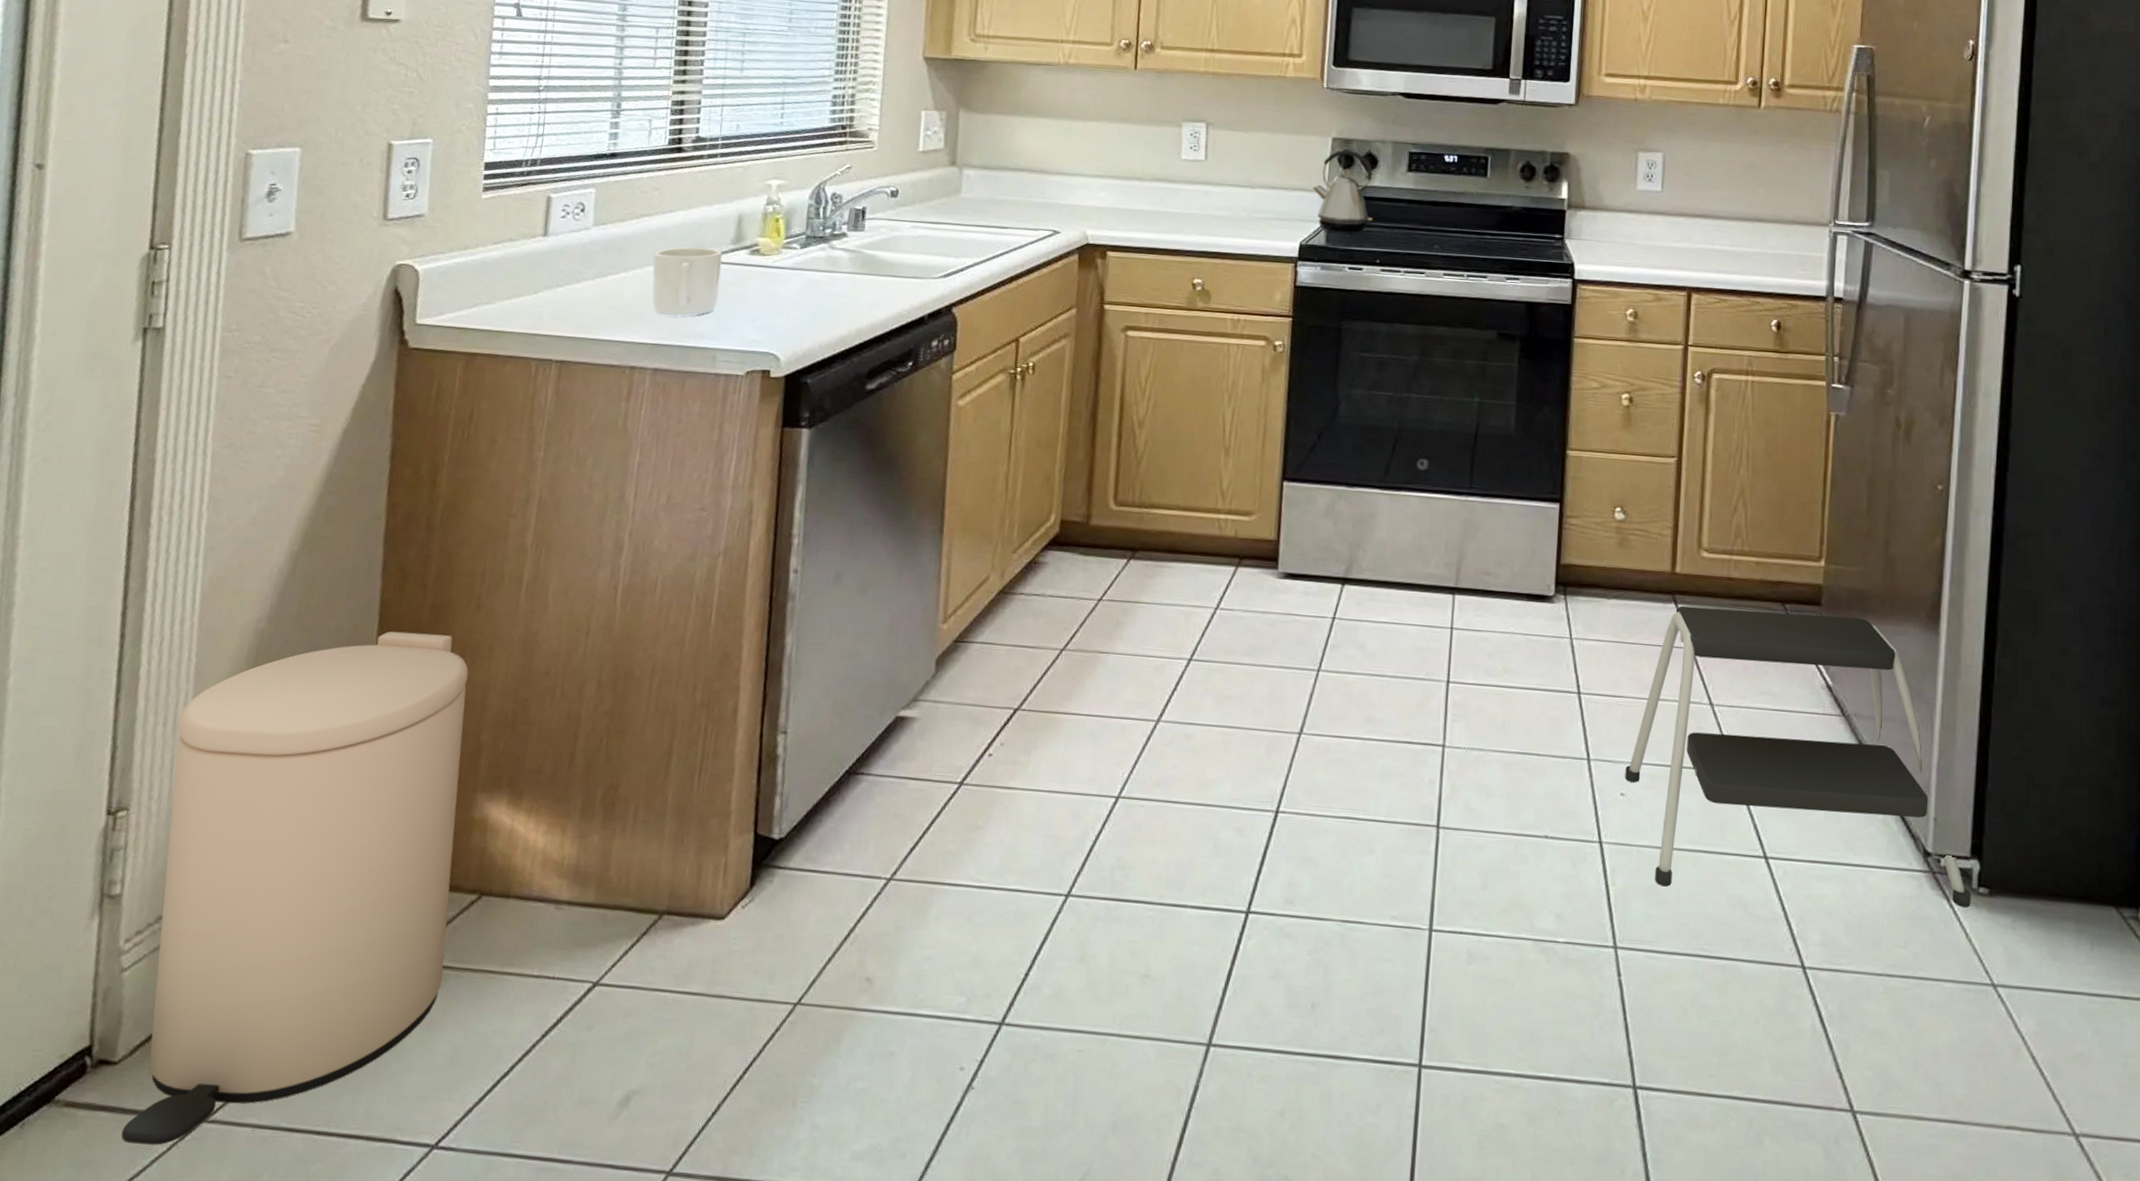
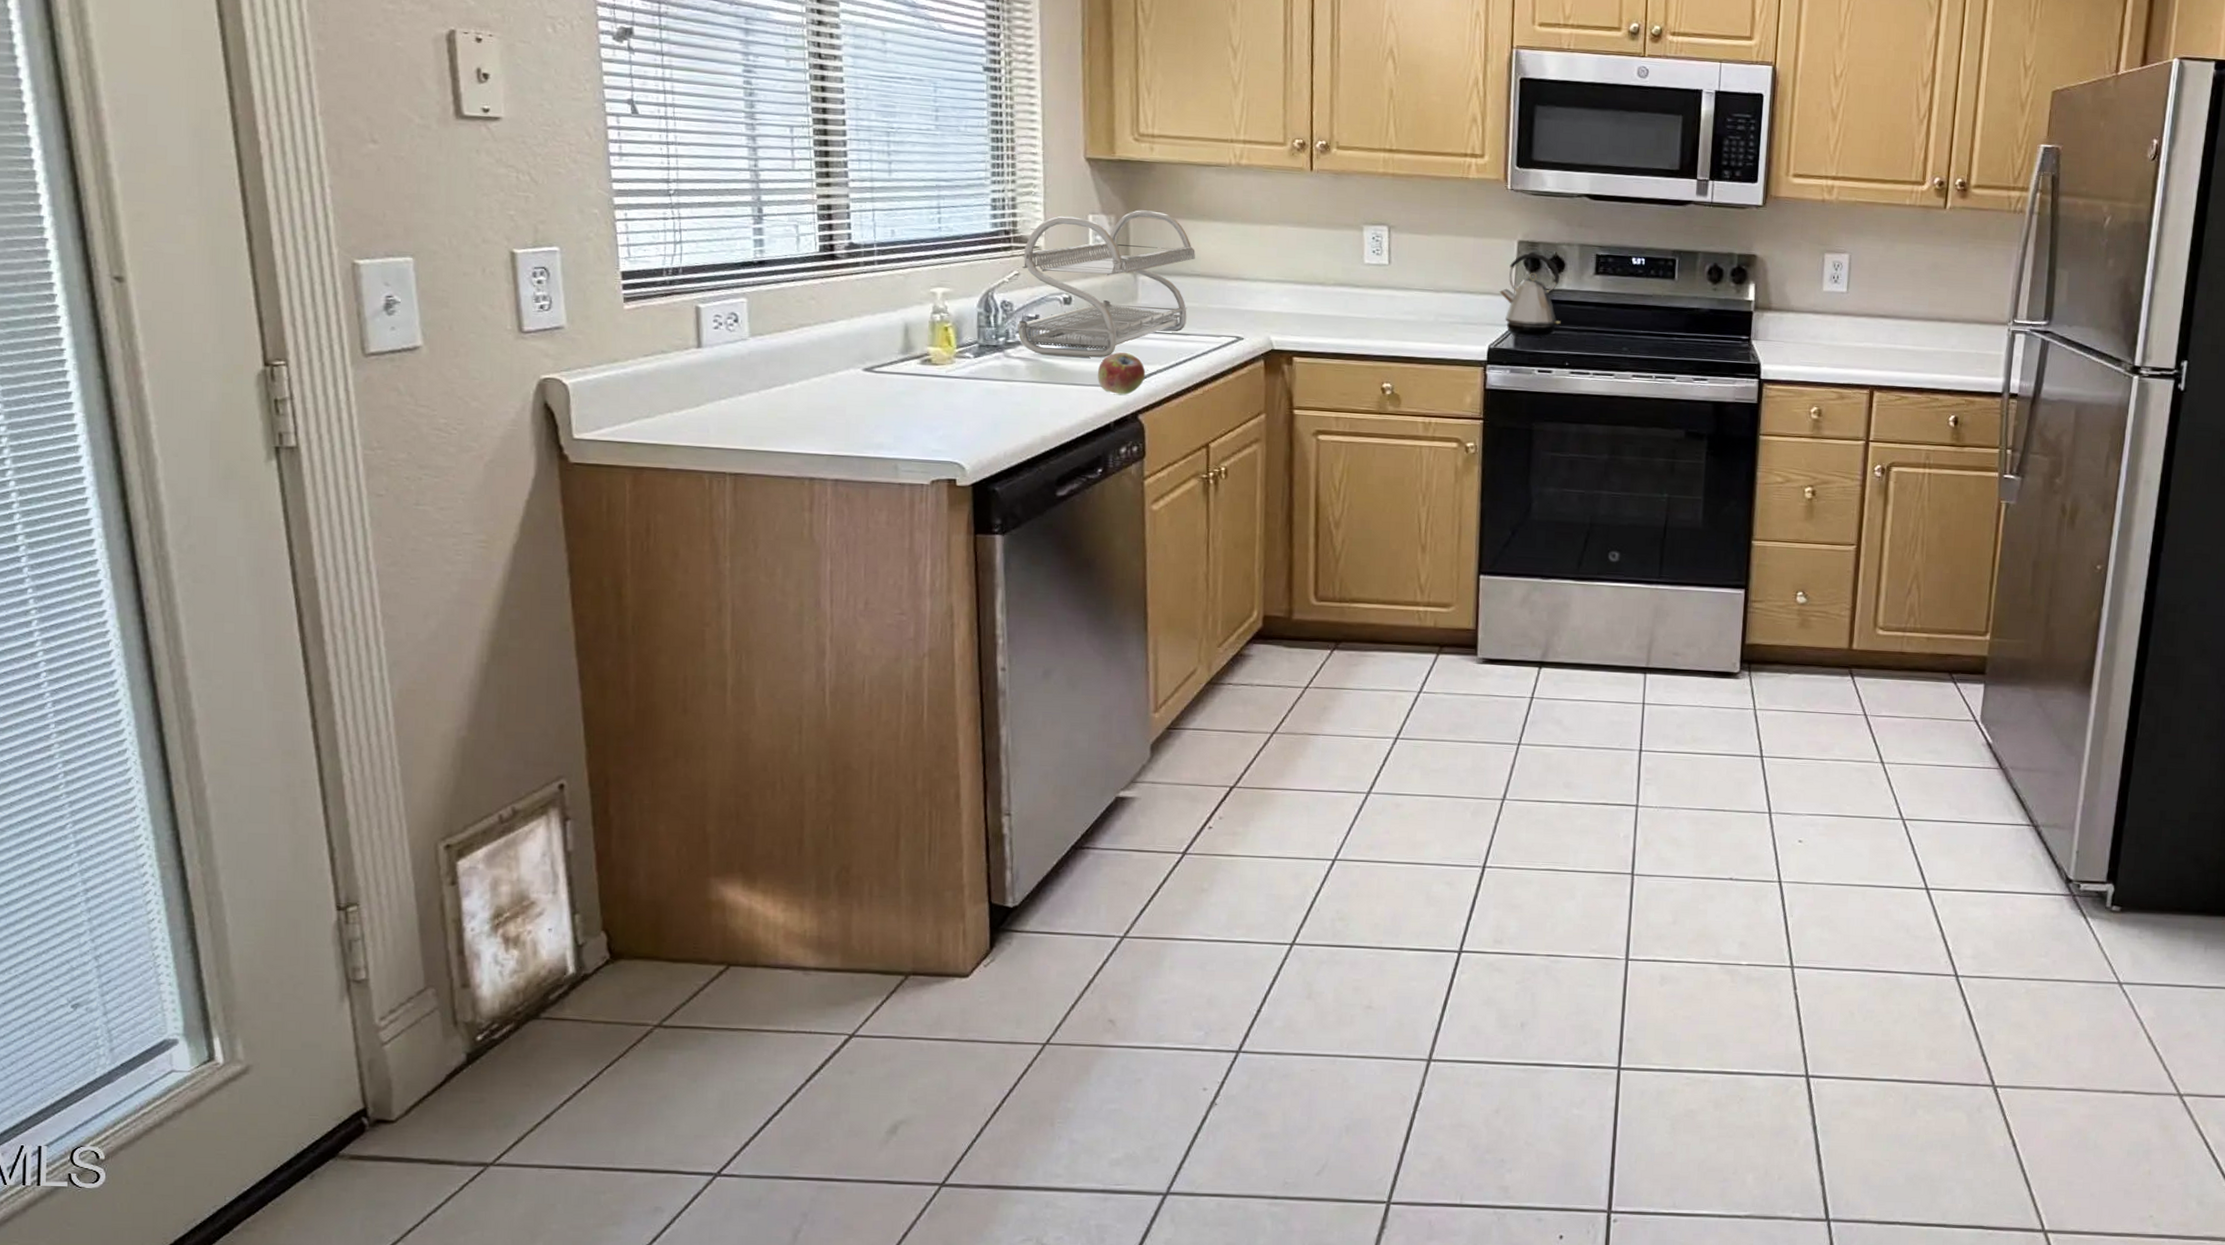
pedal bin: present [121,631,469,1146] -> none [393,735,702,1187]
mug: present [652,247,723,316] -> none [819,357,893,428]
dish rack: none [844,106,1020,250] -> present [1017,210,1196,358]
fruit: none [916,244,963,288] -> present [1098,352,1146,396]
step stool: present [1625,605,1971,908] -> none [1802,678,2105,923]

